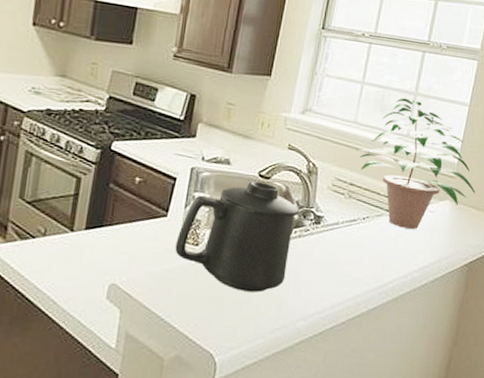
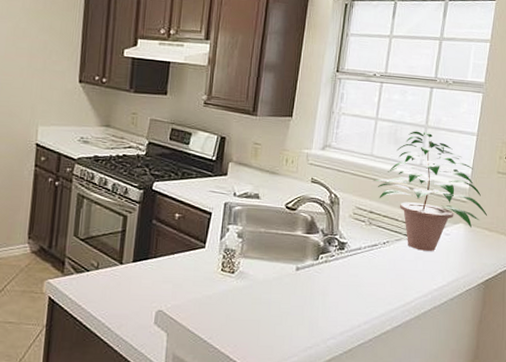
mug: present [175,181,299,292] -> none [213,213,324,314]

